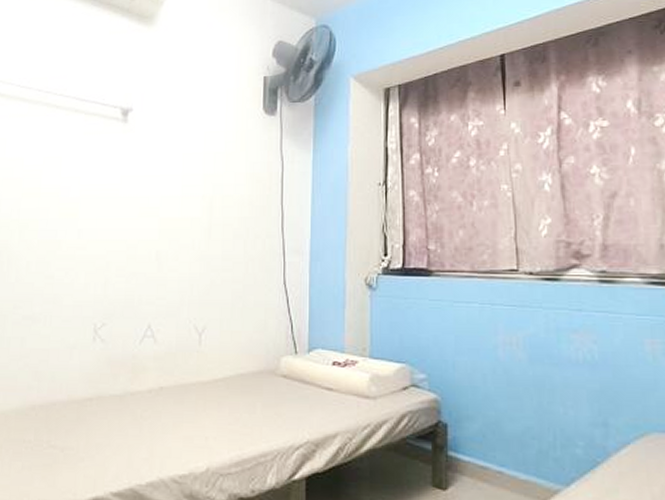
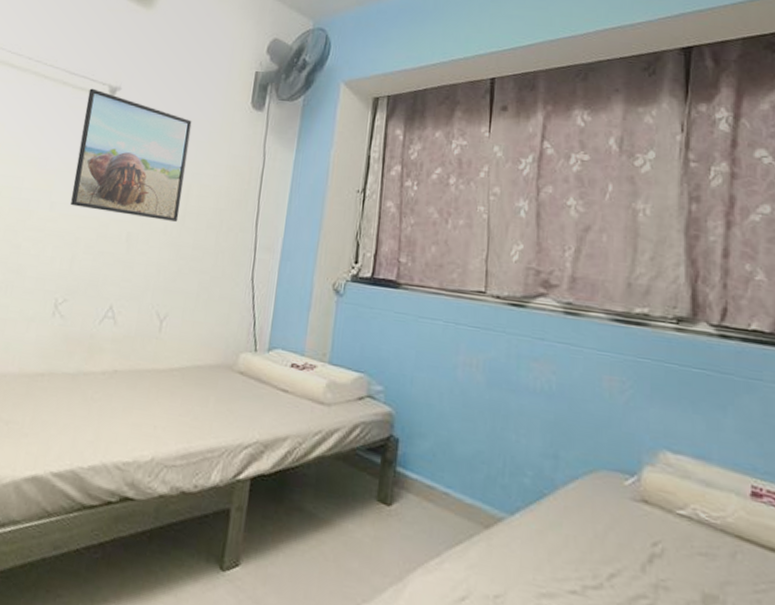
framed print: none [97,113,207,235] -> present [70,88,192,222]

